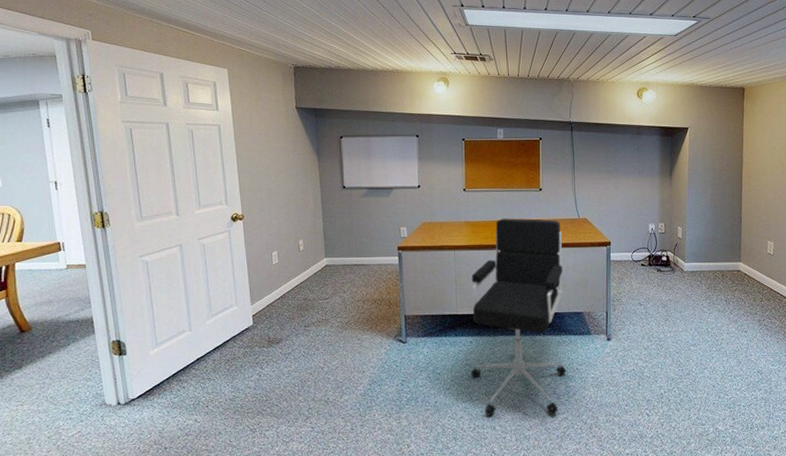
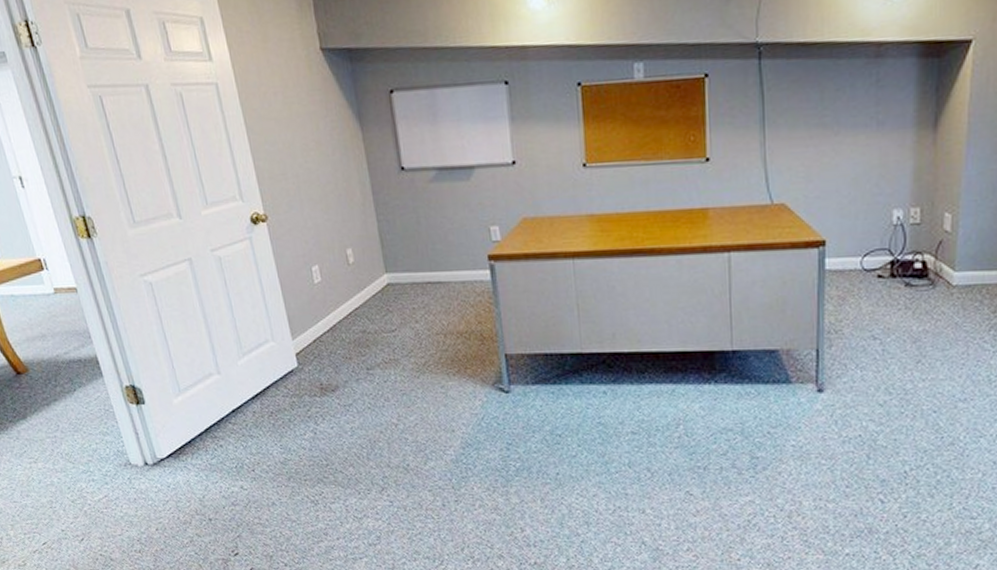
office chair: present [470,218,567,416] -> none [601,207,753,497]

